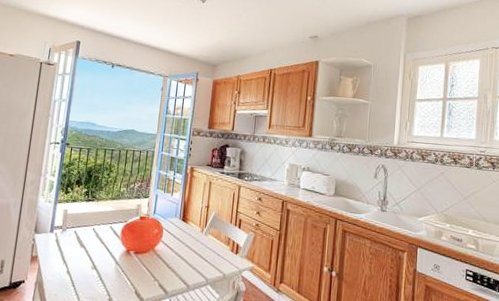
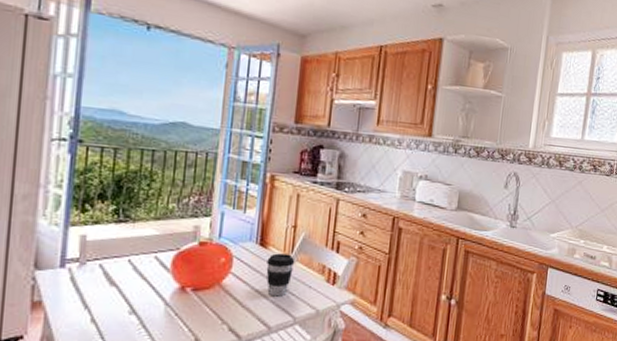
coffee cup: none [186,227,208,262] -> present [266,253,295,297]

